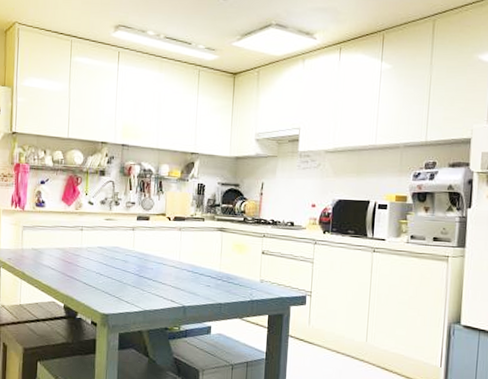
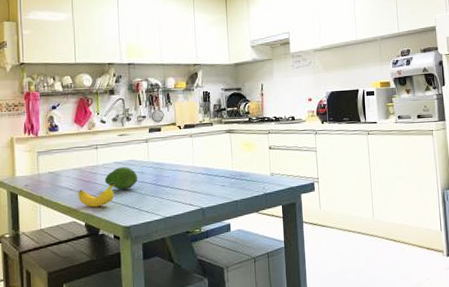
banana: none [59,267,97,290] -> present [78,183,115,208]
fruit: none [87,253,121,277] -> present [104,167,138,190]

